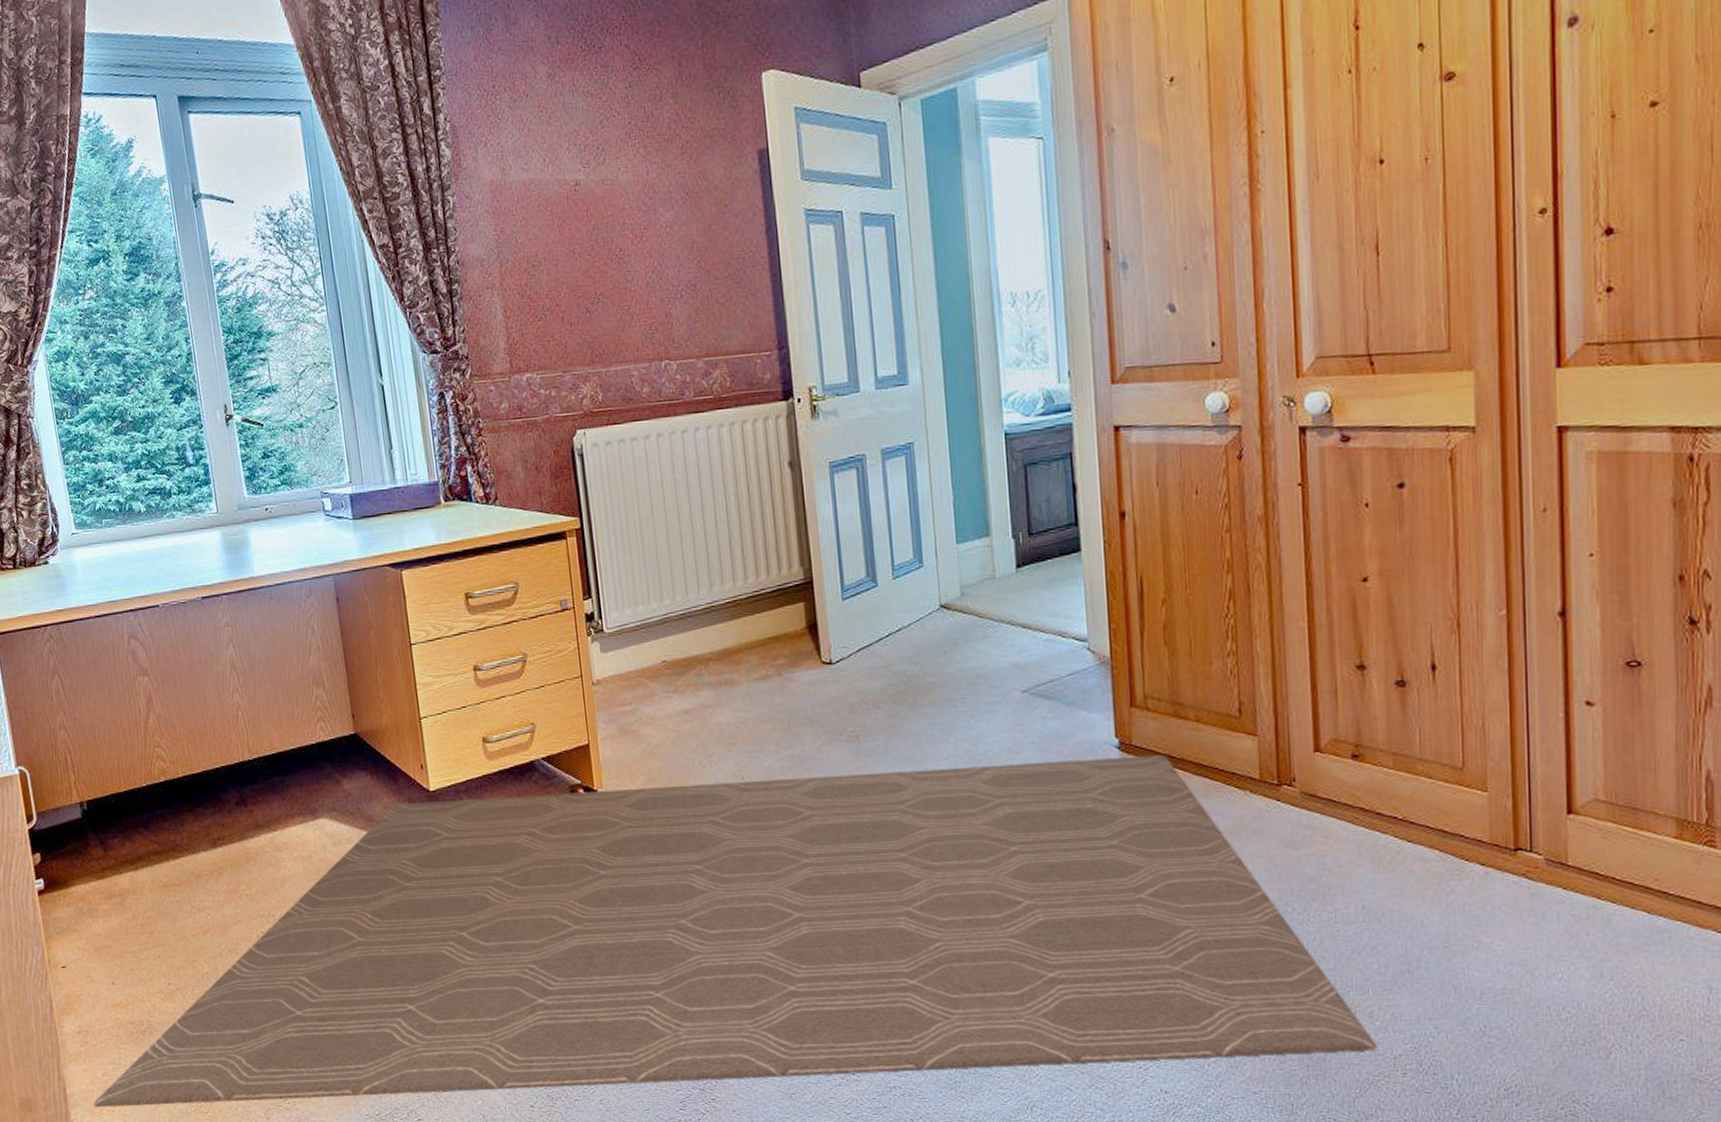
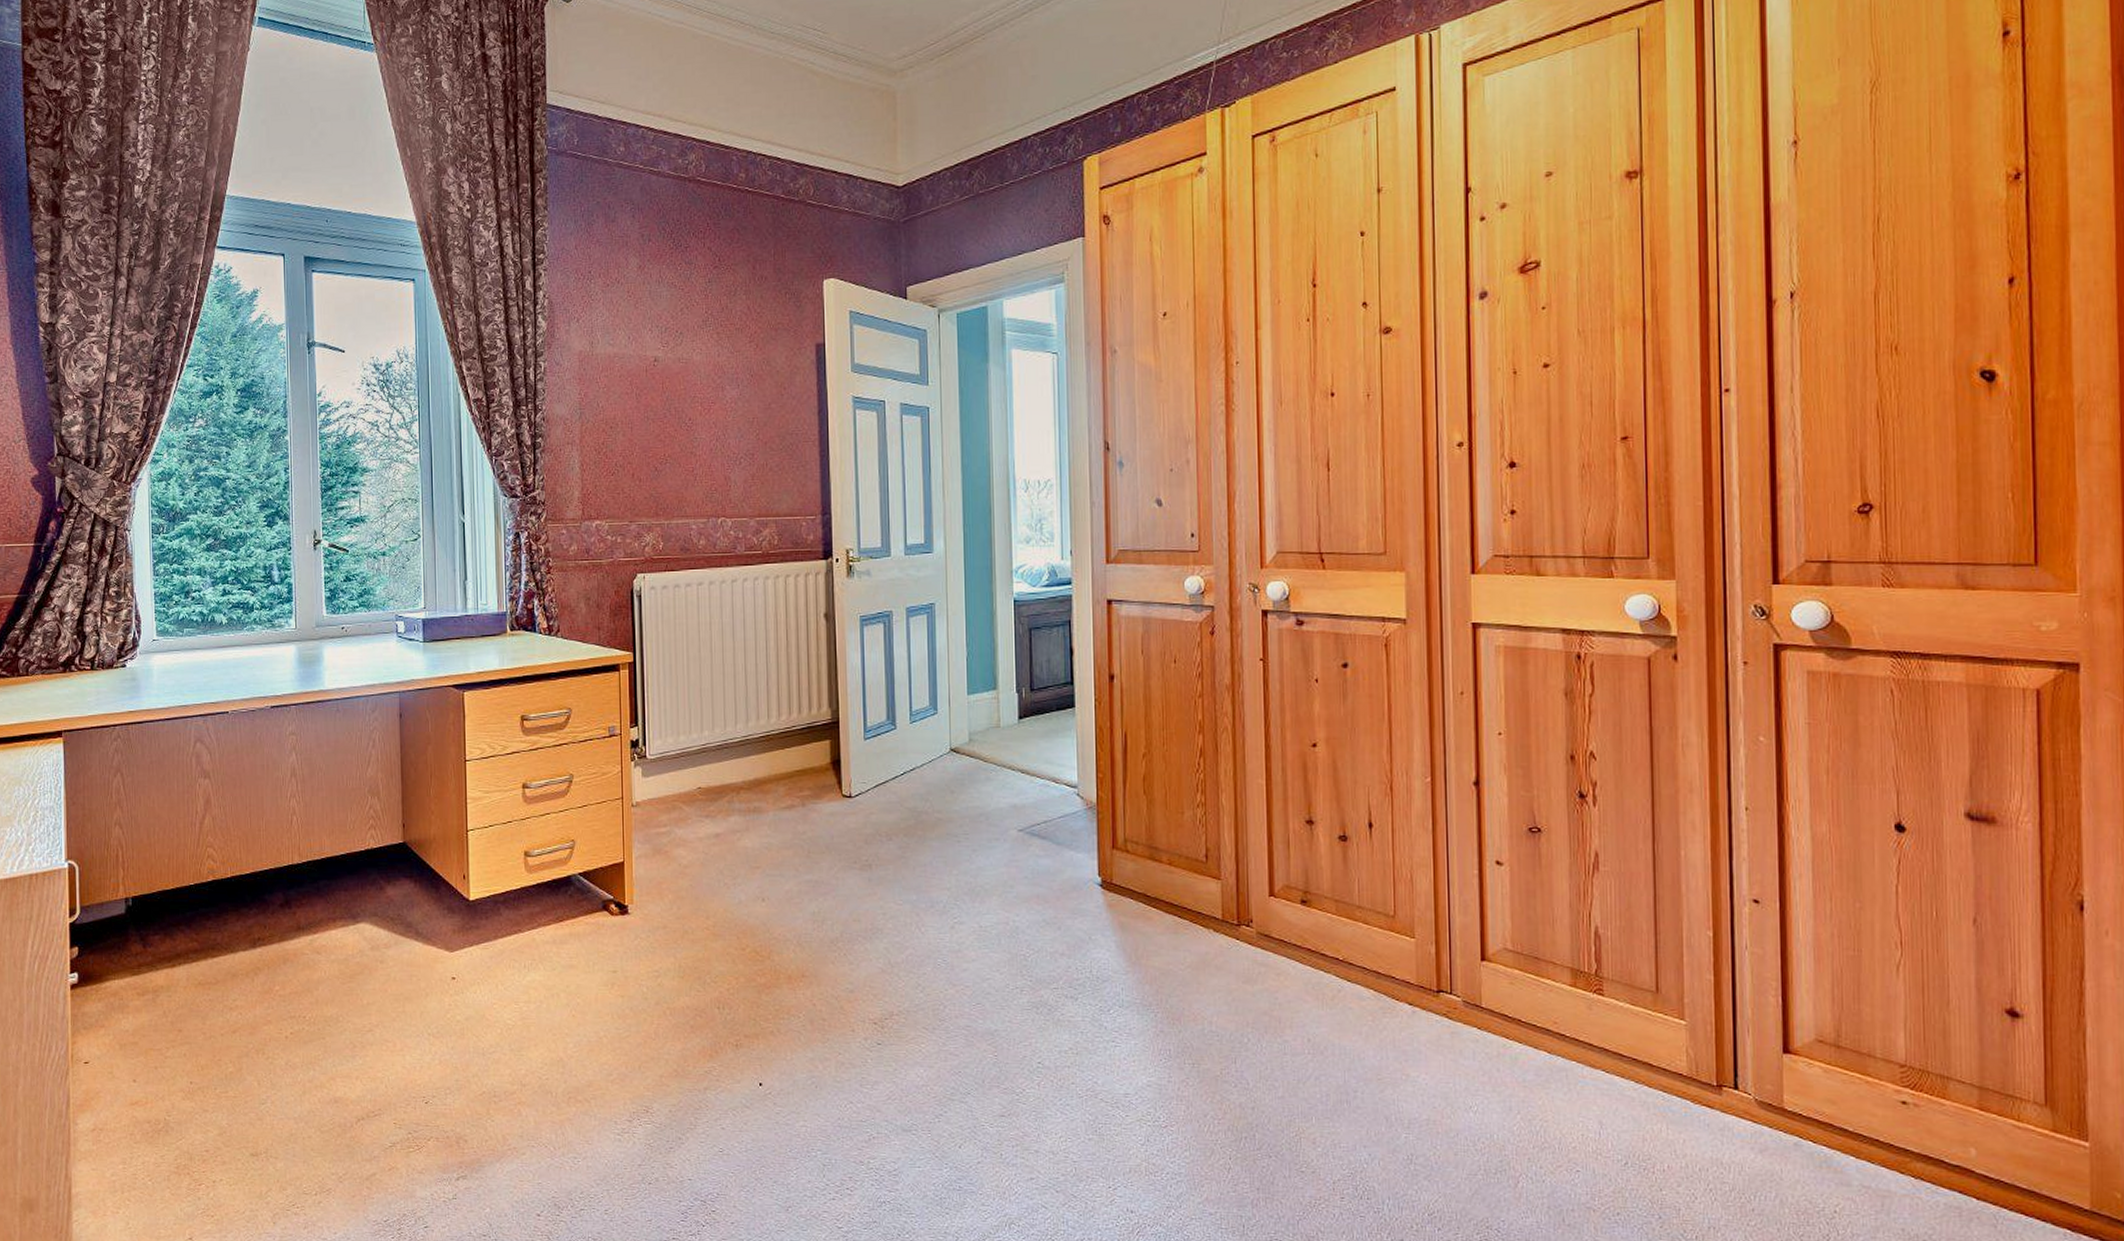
rug: present [93,755,1377,1108] -> none [97,893,1319,1209]

